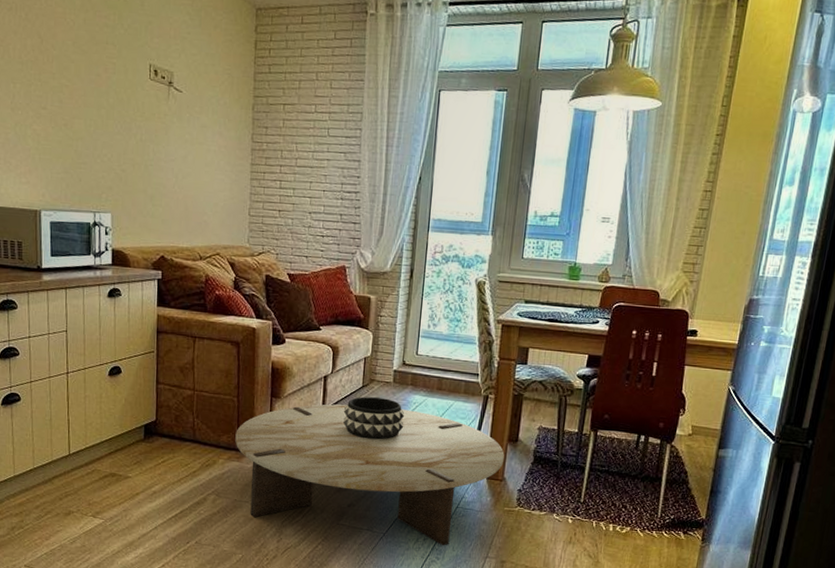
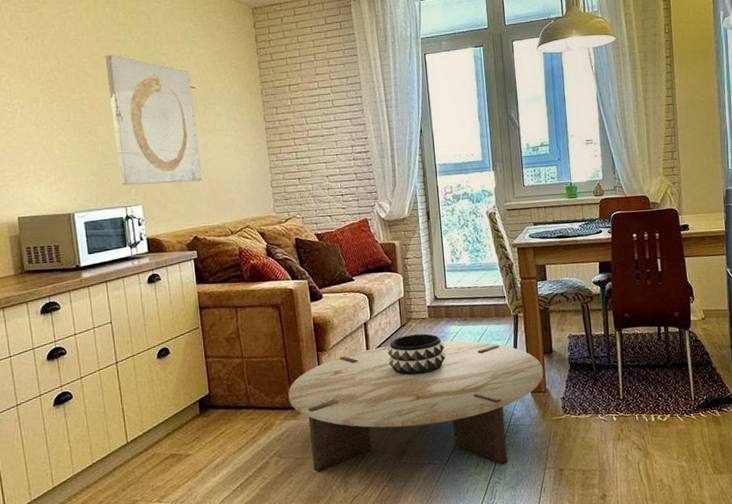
wall art: none [90,40,179,197] -> present [105,55,202,186]

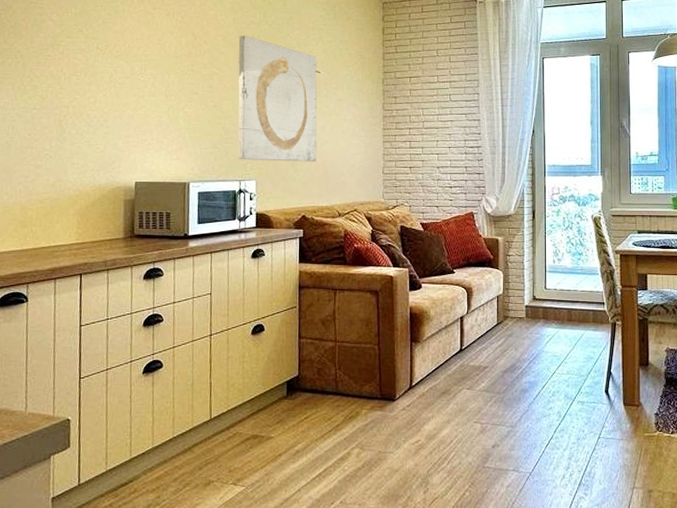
coffee table: present [288,340,544,472] -> none [377,342,638,480]
decorative bowl: present [387,333,446,376] -> none [481,334,540,376]

